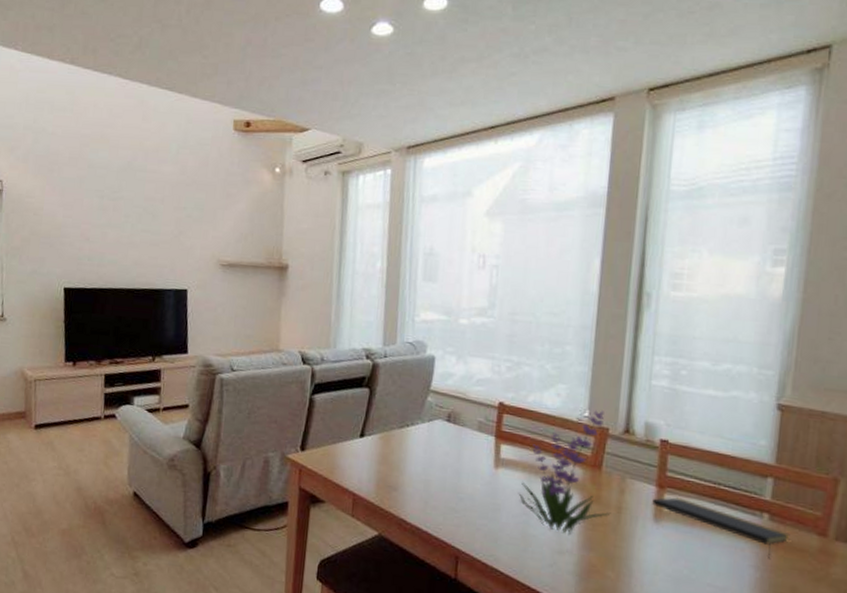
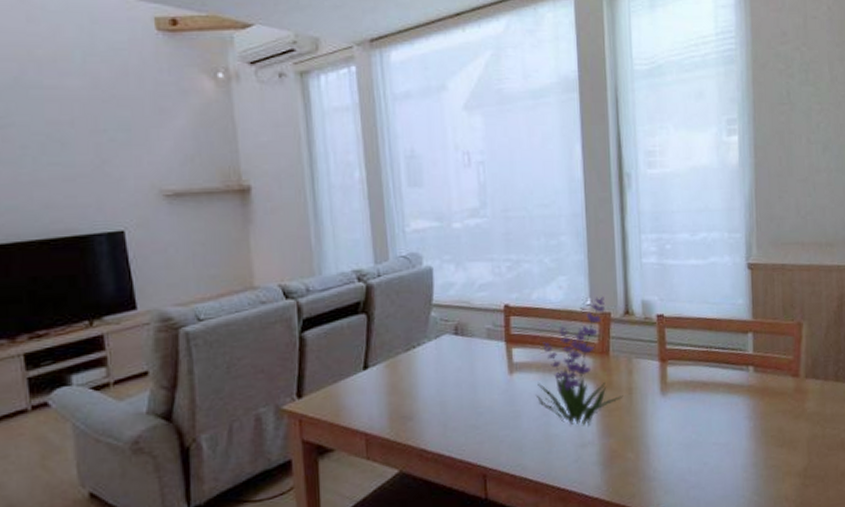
notepad: present [652,497,790,560] -> none [657,367,772,408]

